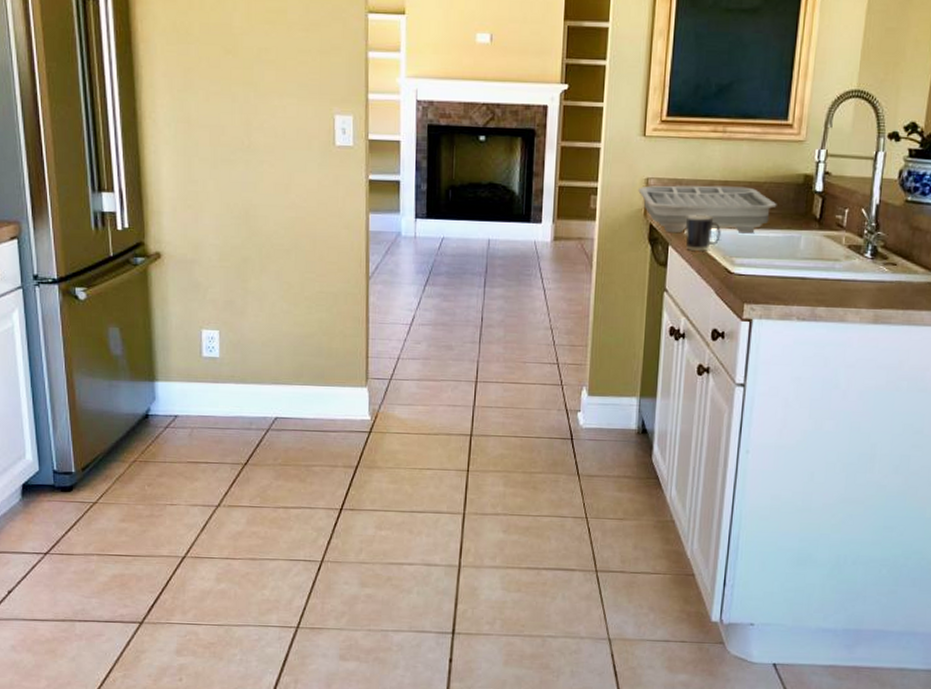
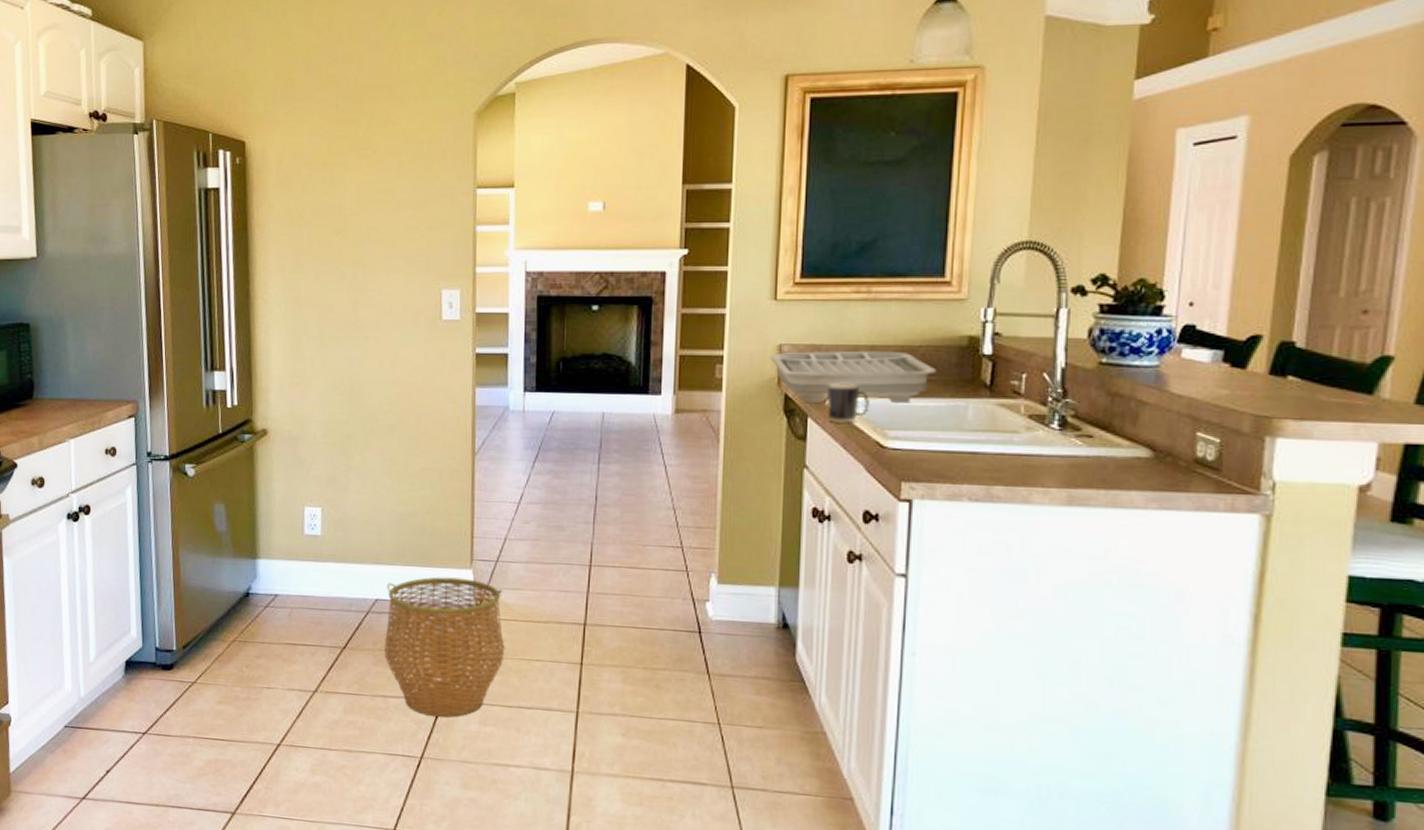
basket: none [285,395,399,524] -> present [384,577,505,718]

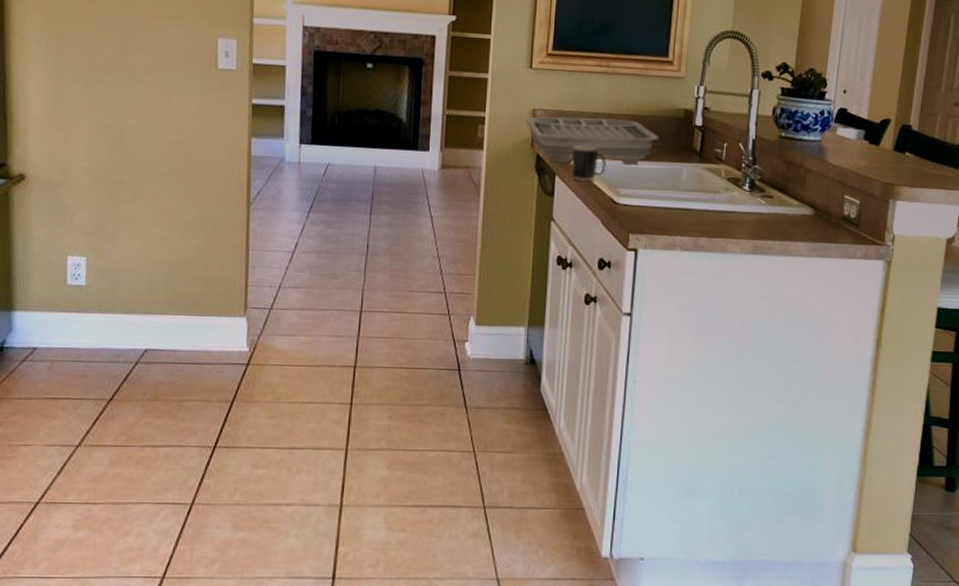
basket: present [384,577,505,718] -> none [154,325,278,463]

